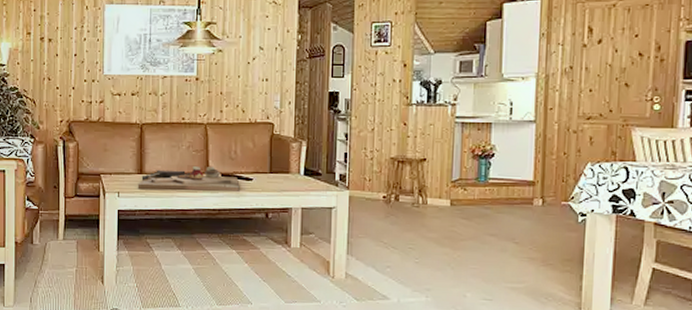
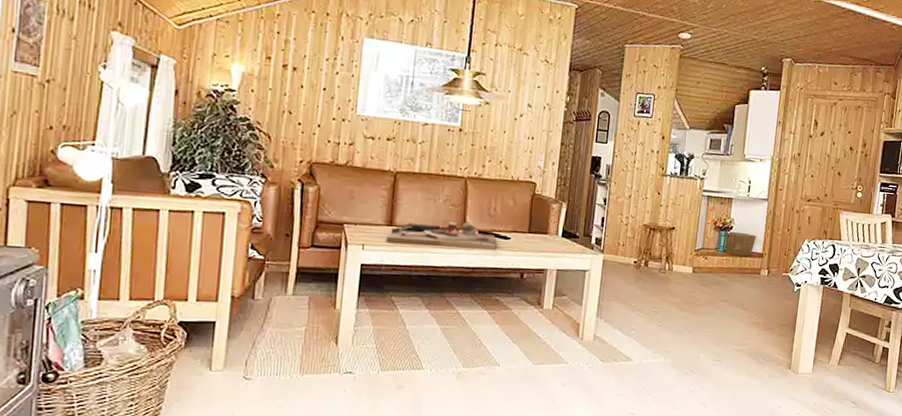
basket: none [484,158,525,185] -> present [723,231,757,257]

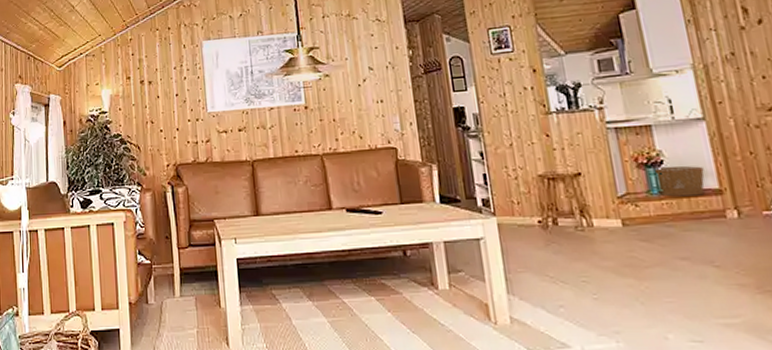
decorative tray: present [385,220,497,250] -> none [255,200,370,233]

